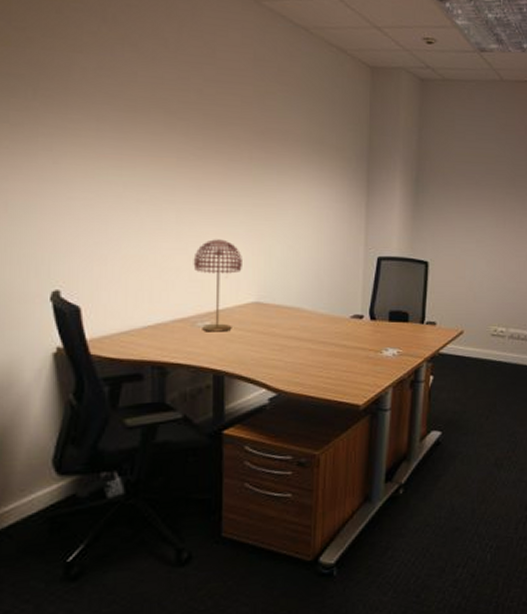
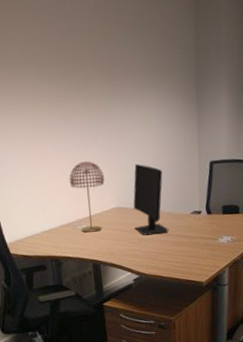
computer monitor: none [275,249,322,341] -> present [133,163,169,236]

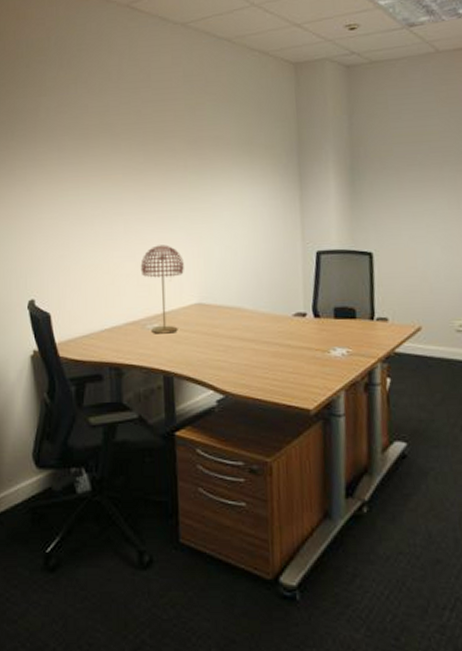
computer monitor: present [133,163,169,236] -> none [219,250,265,342]

